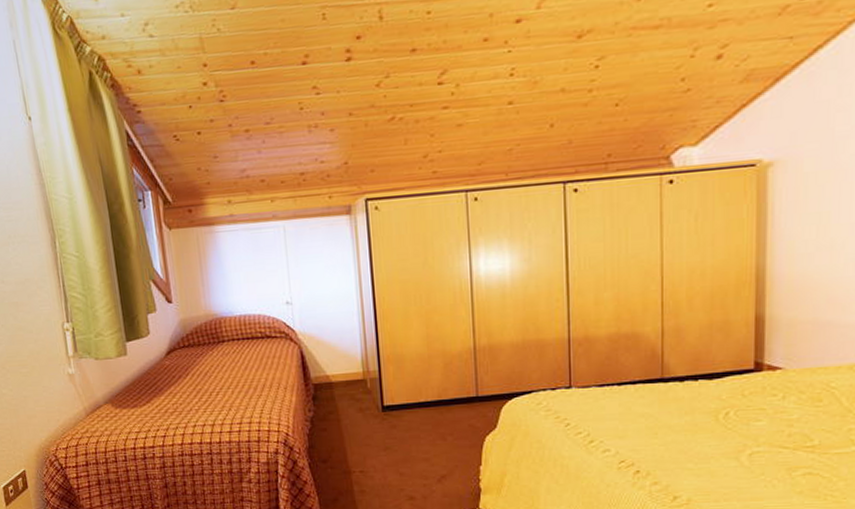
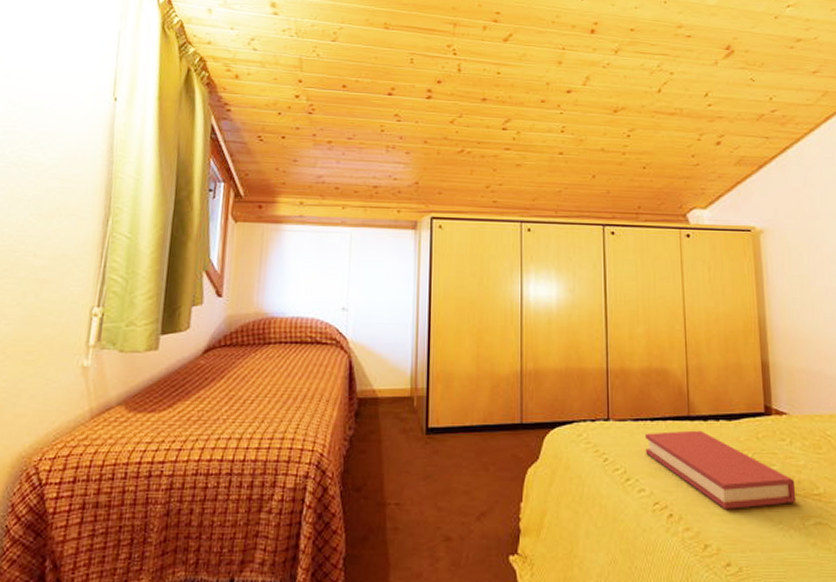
hardback book: none [610,391,785,464] -> present [644,430,796,509]

